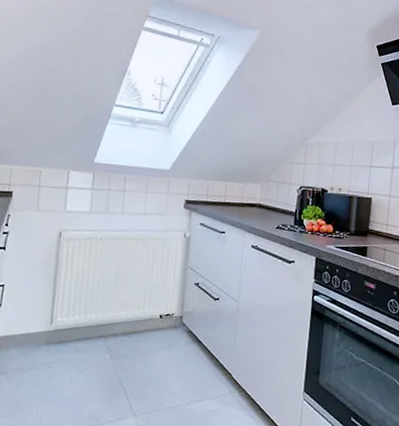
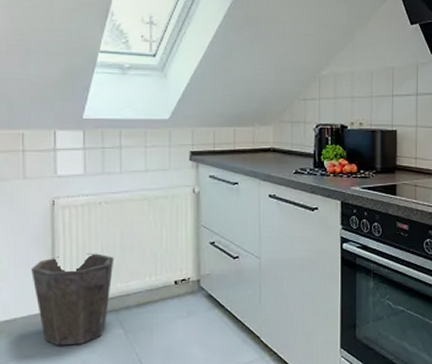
waste bin: none [34,282,109,364] -> present [31,253,114,346]

